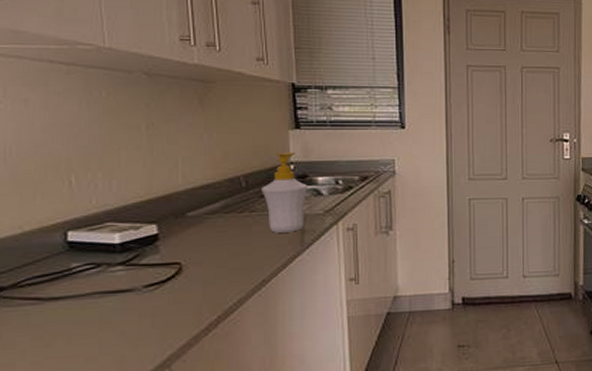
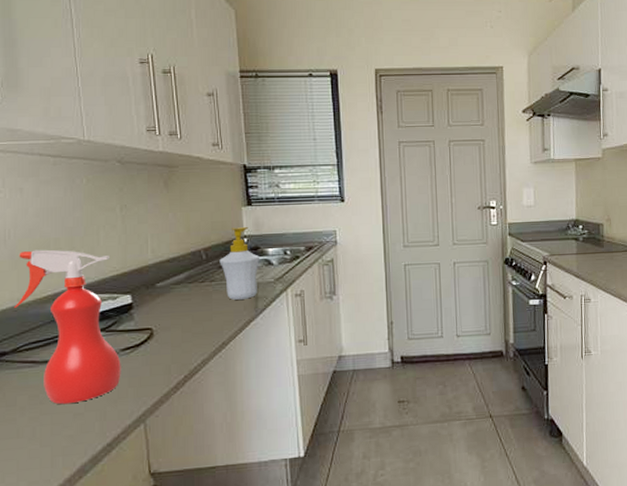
spray bottle: none [15,170,143,348] -> present [14,249,121,405]

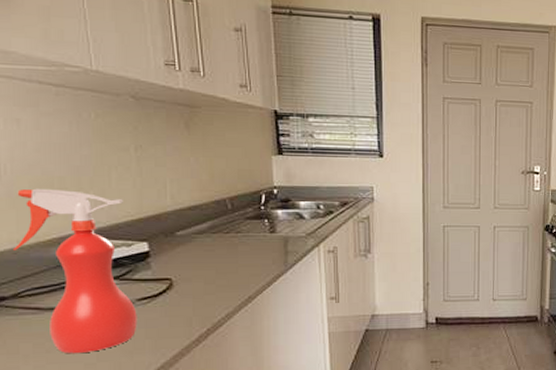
soap bottle: present [219,226,260,300] -> none [246,176,291,253]

